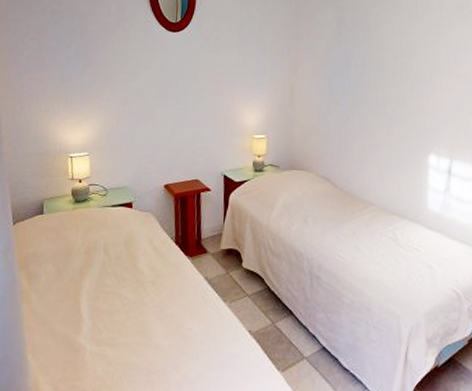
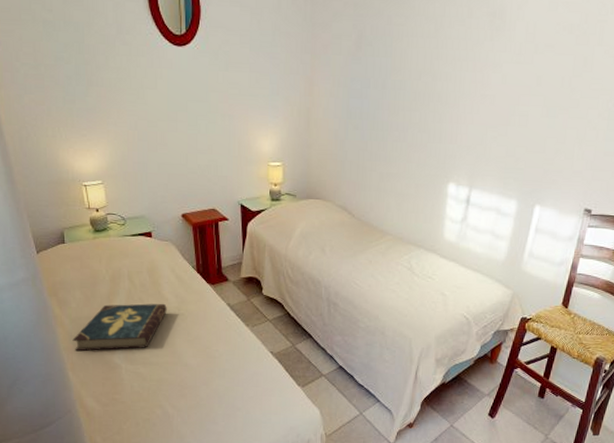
book: none [37,277,141,331] -> present [72,303,167,352]

